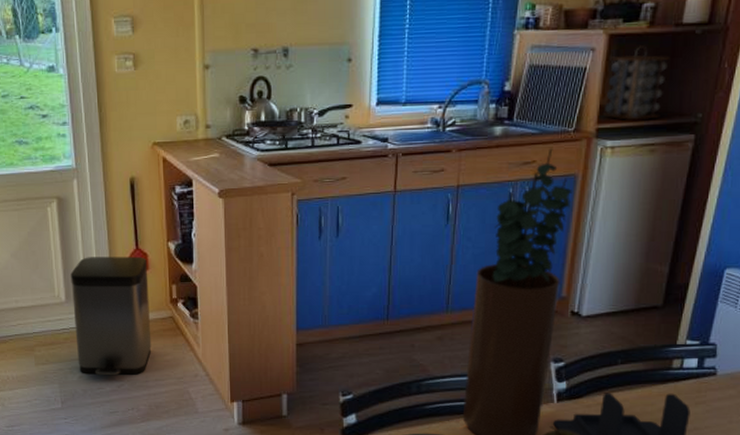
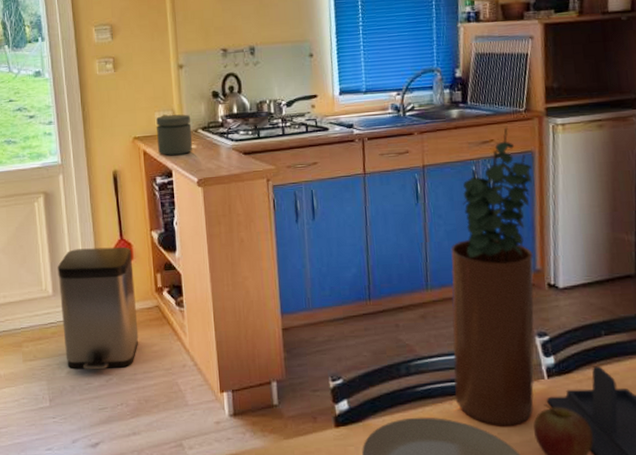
jar: none [178,120,216,163] -> present [156,114,193,155]
spice rack: present [602,45,671,122] -> none [548,32,603,100]

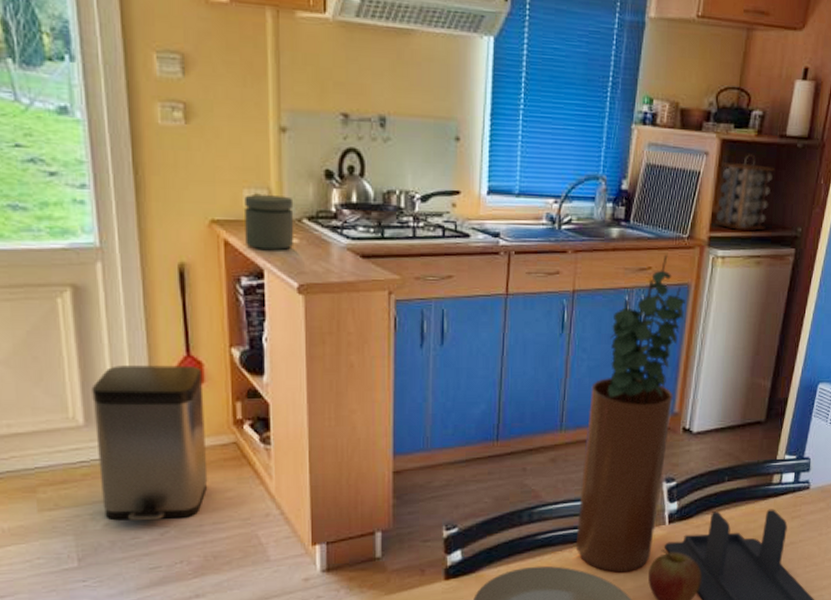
spice rack: none [548,32,603,100] -> present [714,154,776,232]

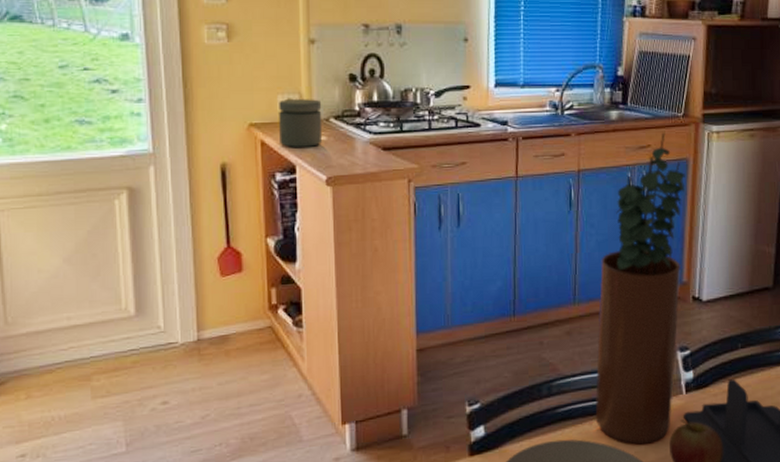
pedal bin: present [91,365,208,521] -> none [142,256,245,406]
spice rack: present [714,154,776,232] -> none [706,37,760,108]

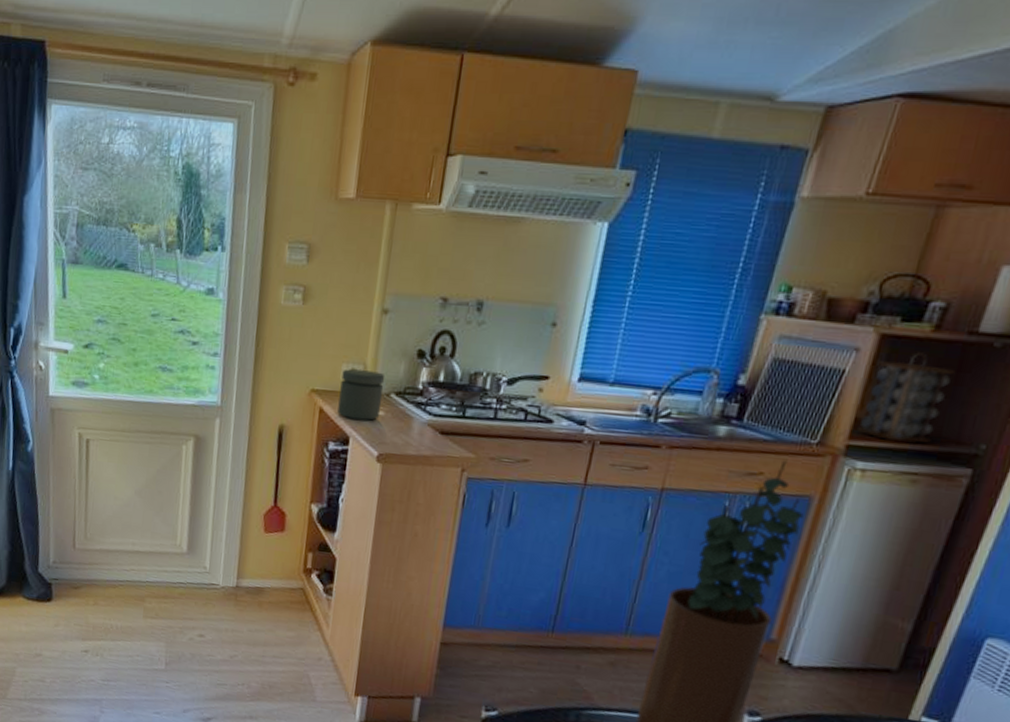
spice rack: none [706,37,760,108] -> present [856,352,956,444]

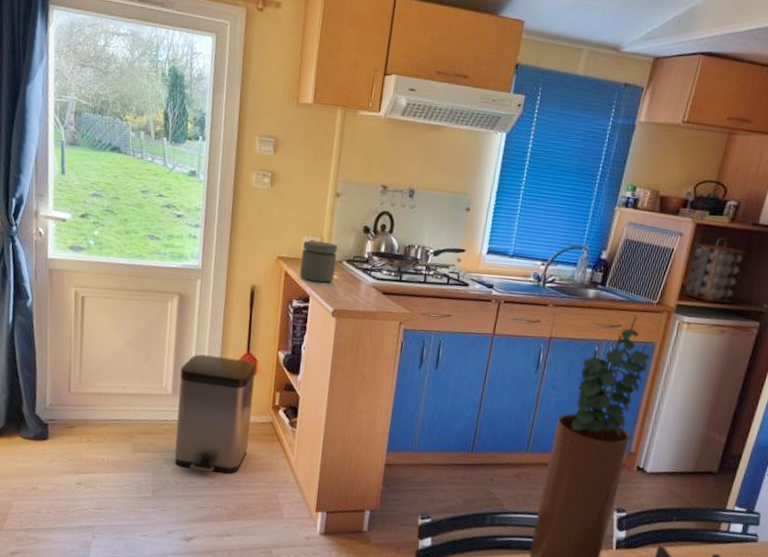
pedal bin: none [190,506,285,647] -> present [174,354,257,474]

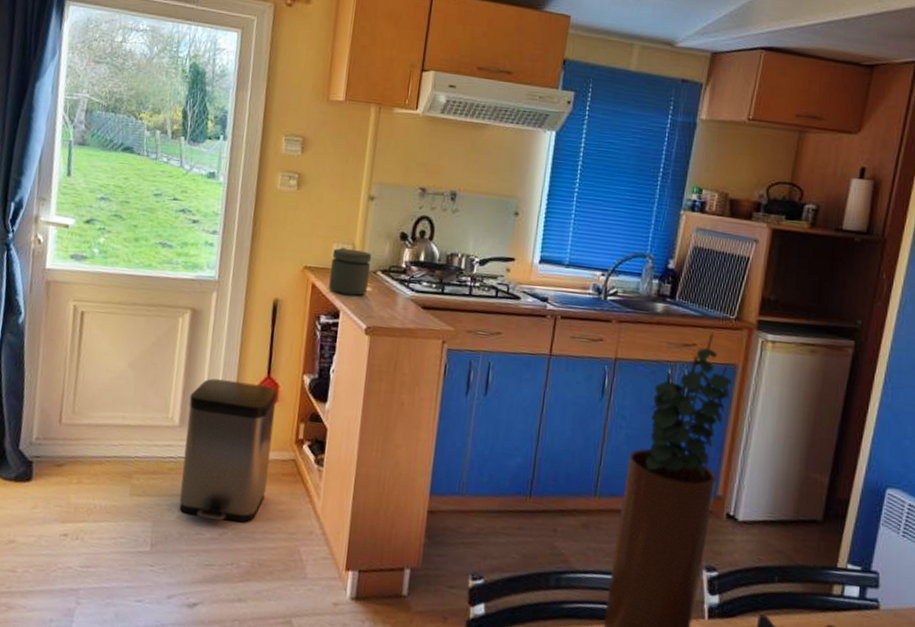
spice rack: present [683,237,746,304] -> none [763,244,831,320]

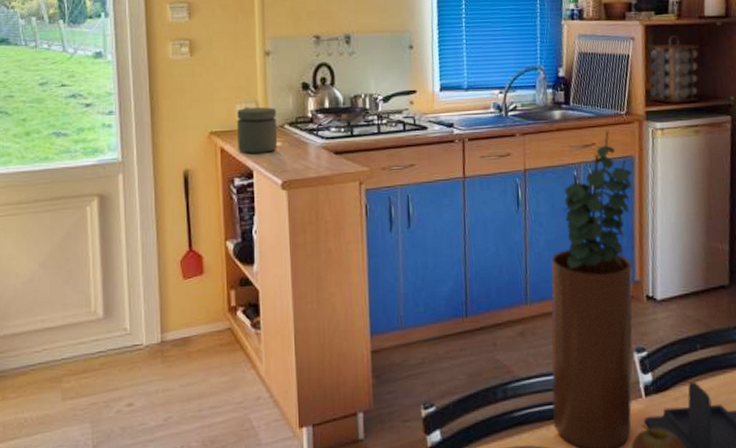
pedal bin: present [179,378,278,523] -> none [111,259,206,408]
spice rack: none [763,244,831,320] -> present [648,35,700,105]

